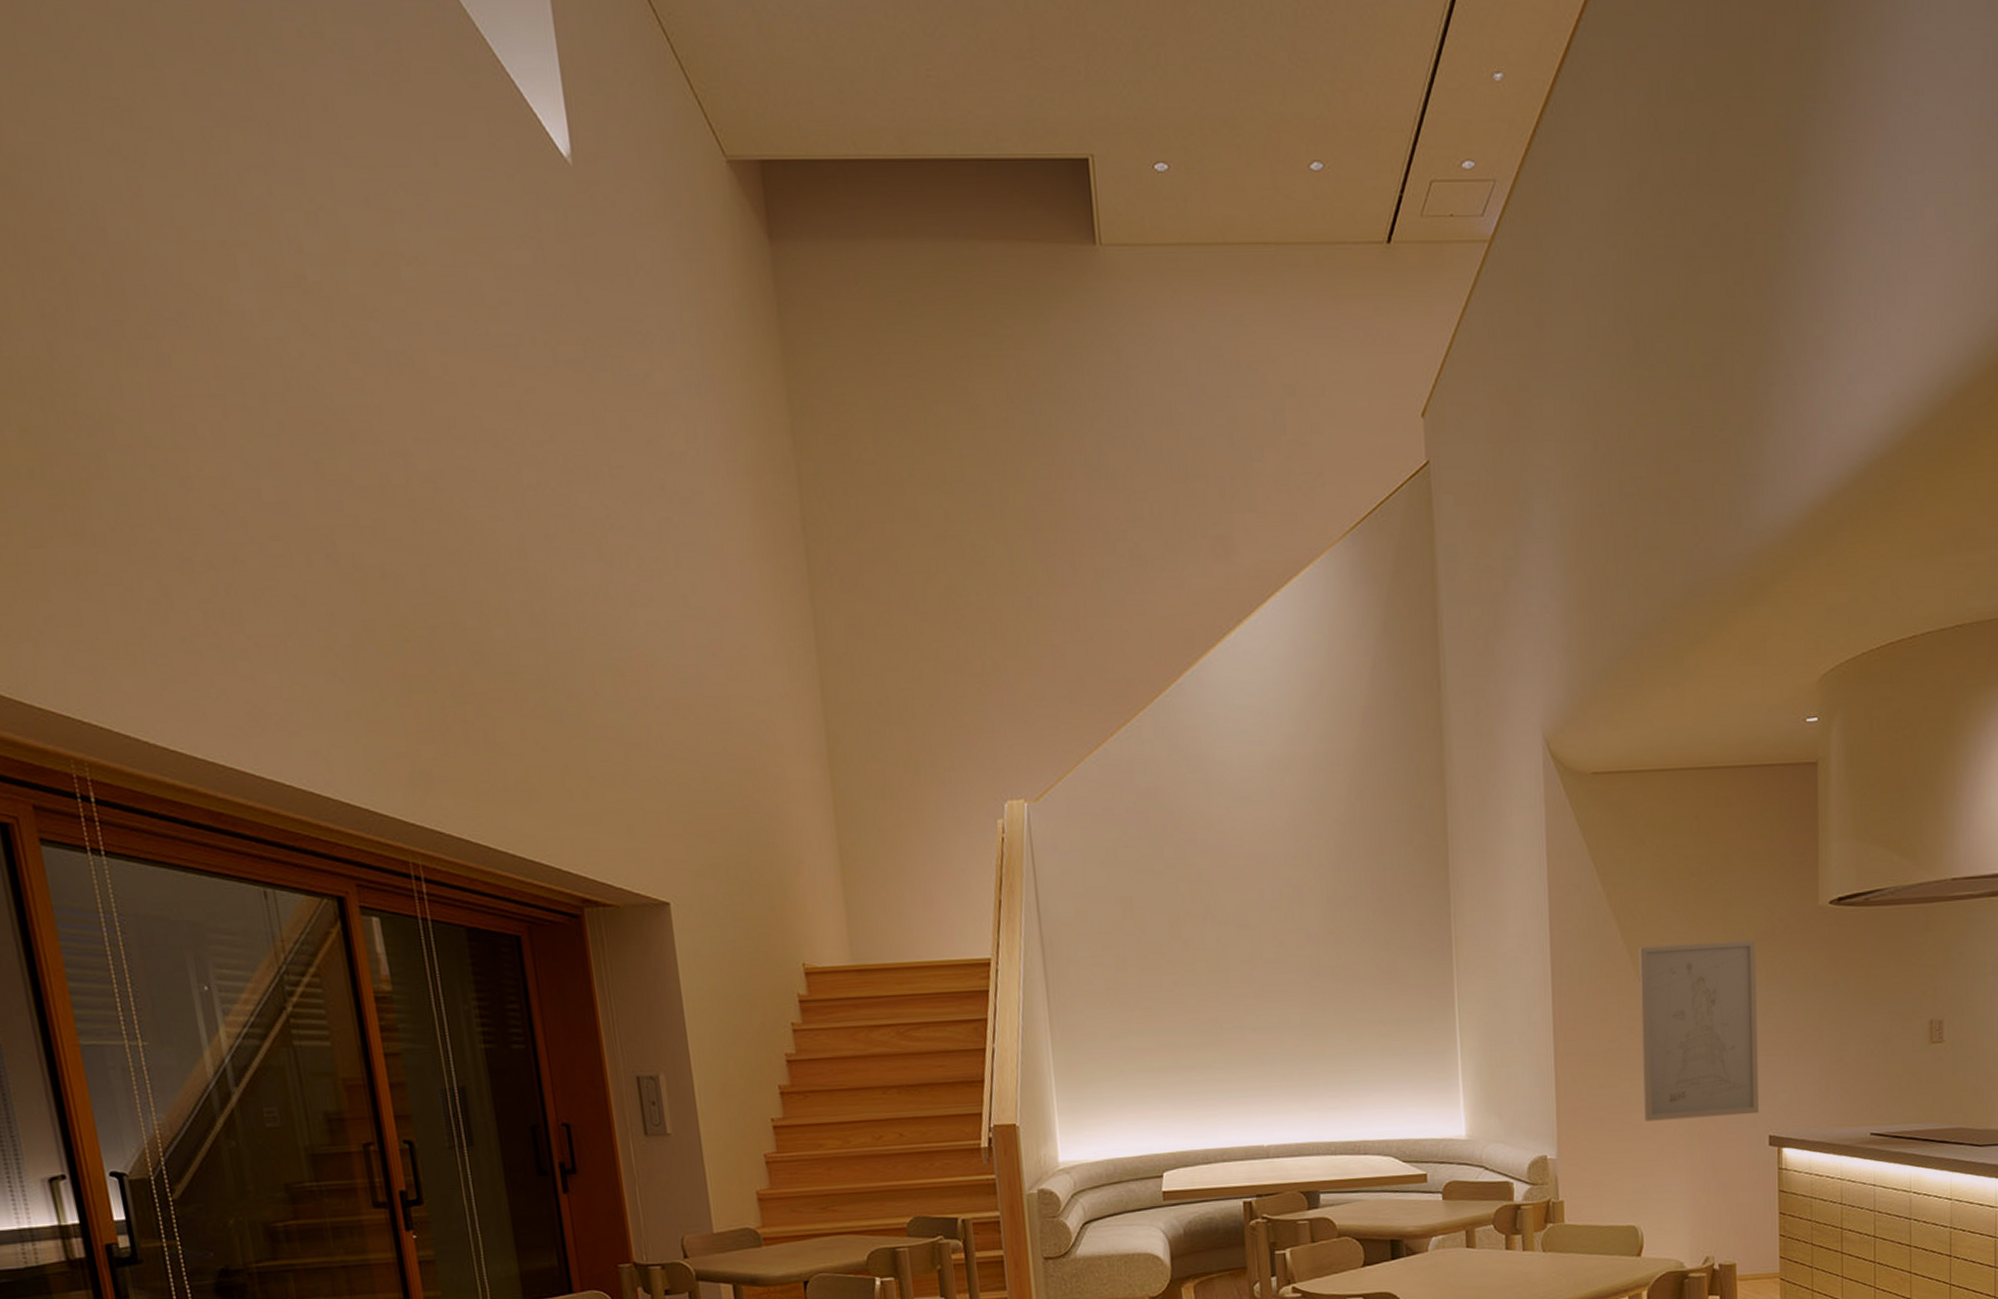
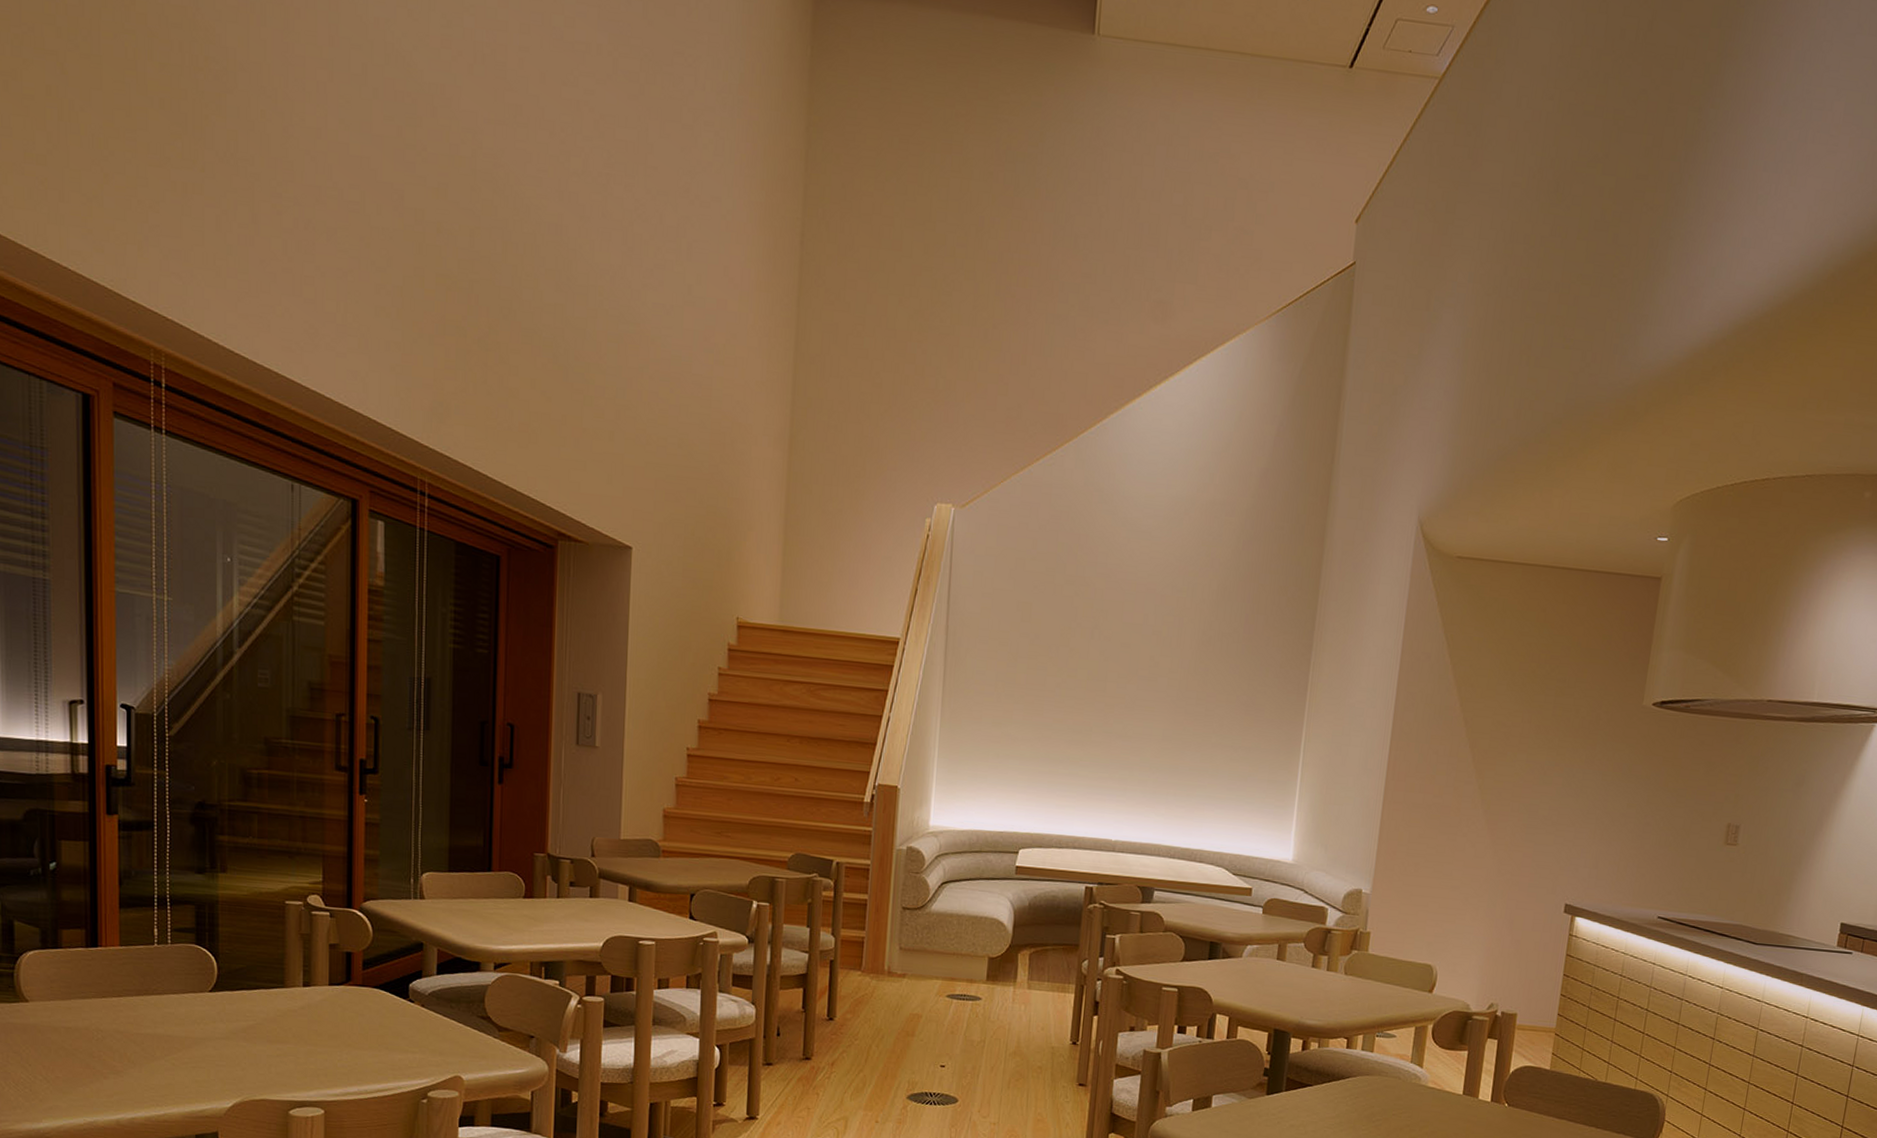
wall art: present [1639,940,1760,1122] -> none [1455,717,1581,883]

